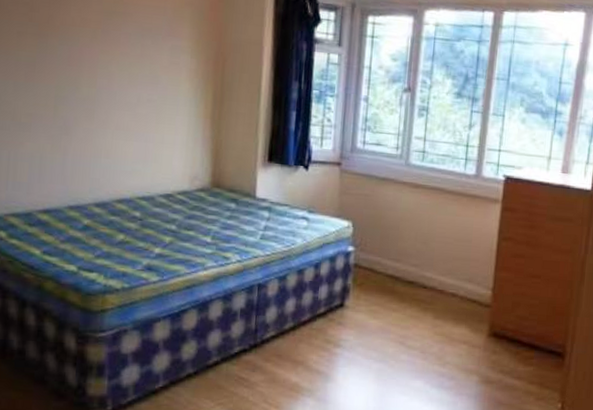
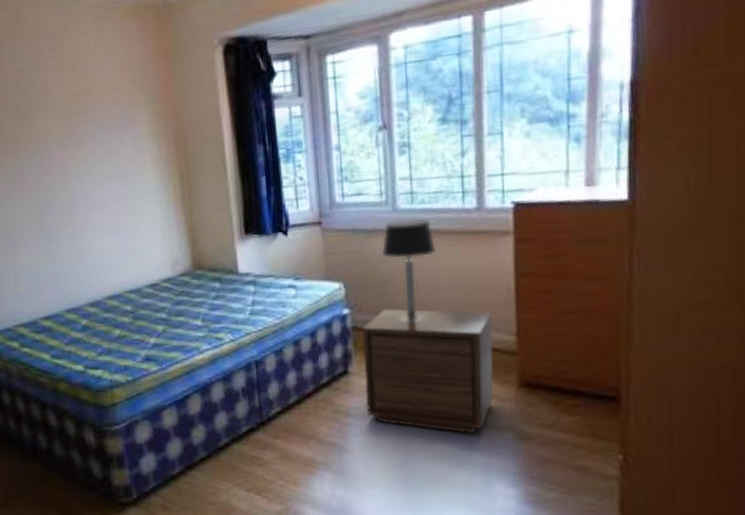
nightstand: none [356,252,475,374] -> present [362,308,494,434]
table lamp: none [390,173,438,269] -> present [381,218,436,324]

